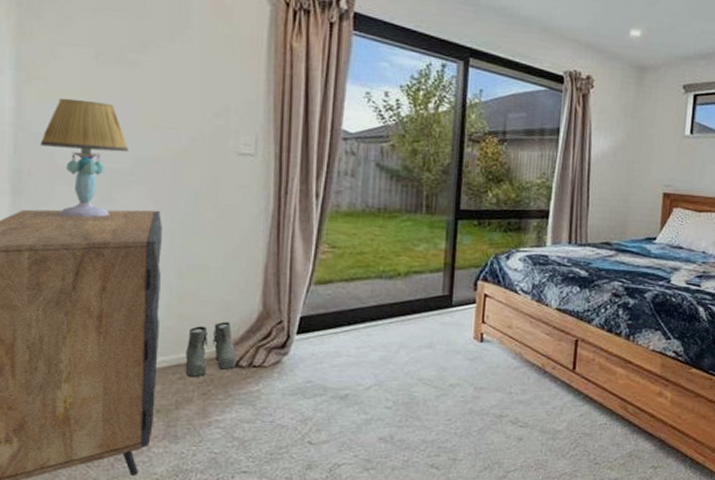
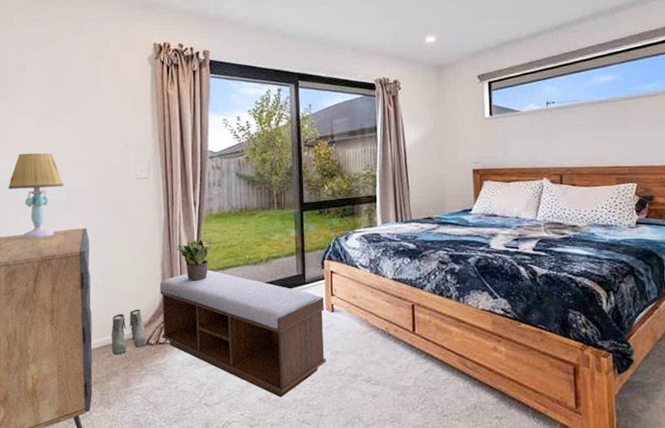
bench: none [257,280,472,438] -> present [159,269,326,397]
potted plant: none [285,237,337,292] -> present [175,237,213,281]

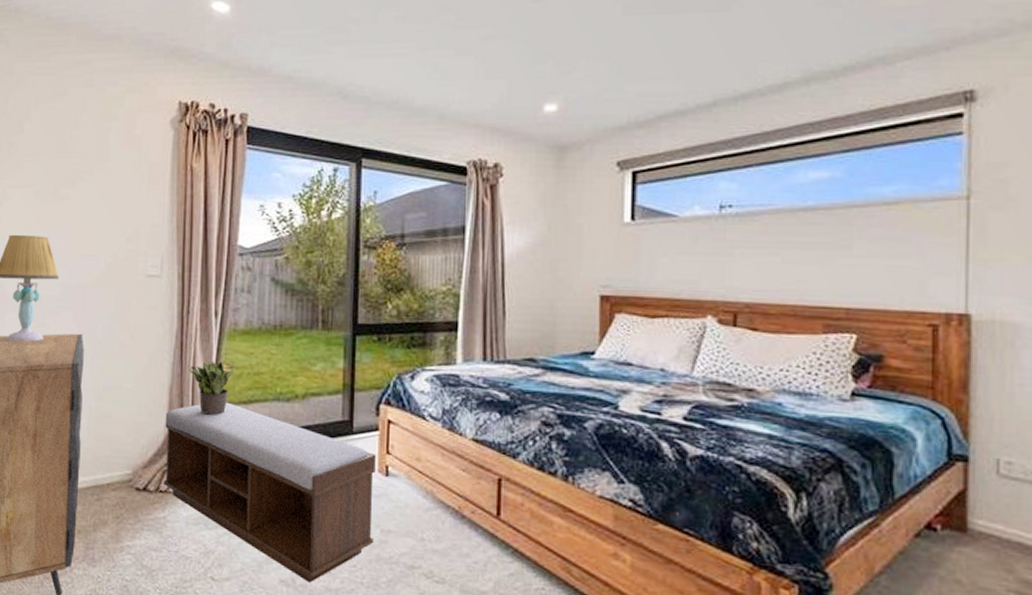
boots: present [111,309,147,355] -> none [101,443,145,500]

